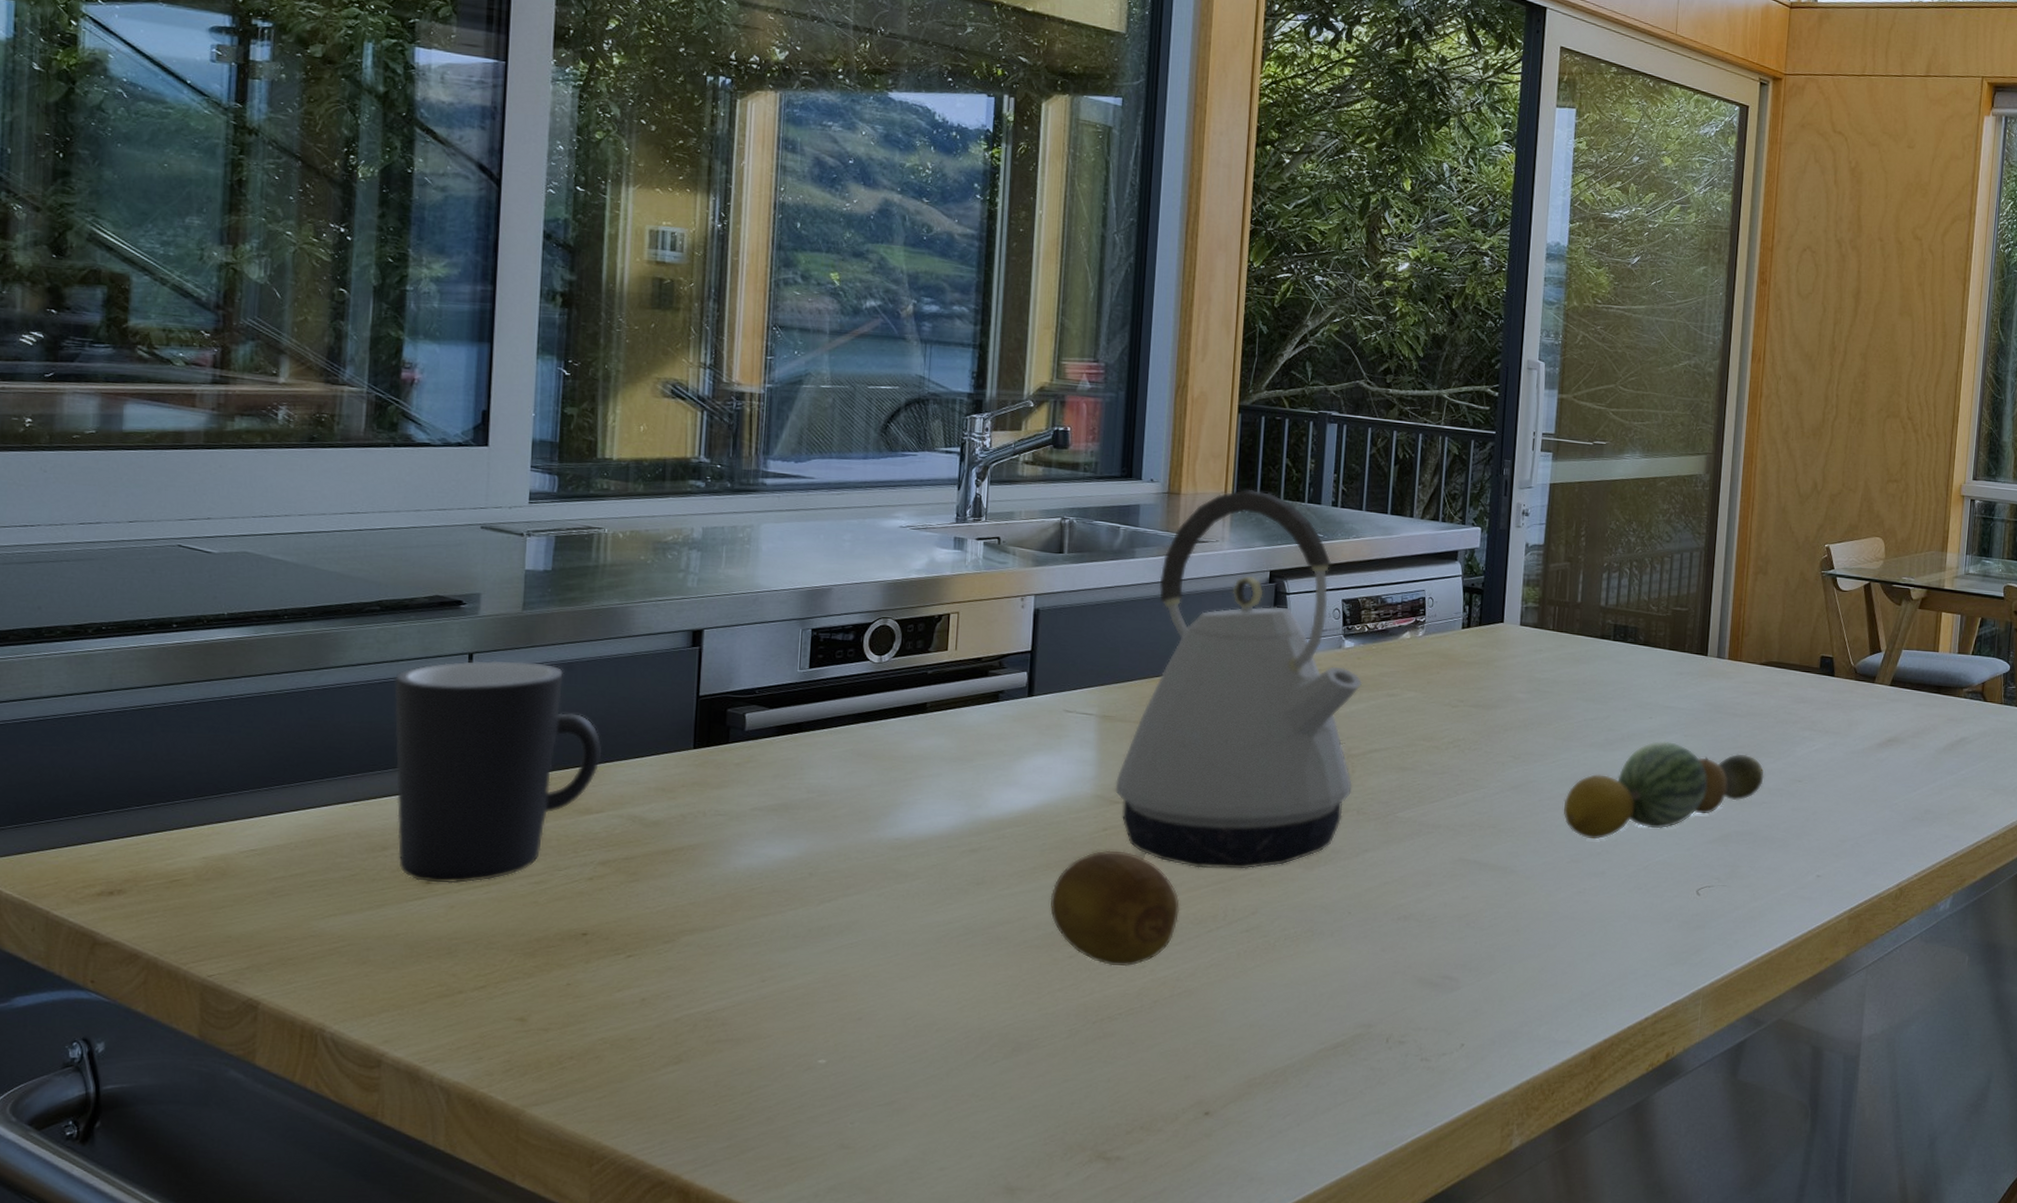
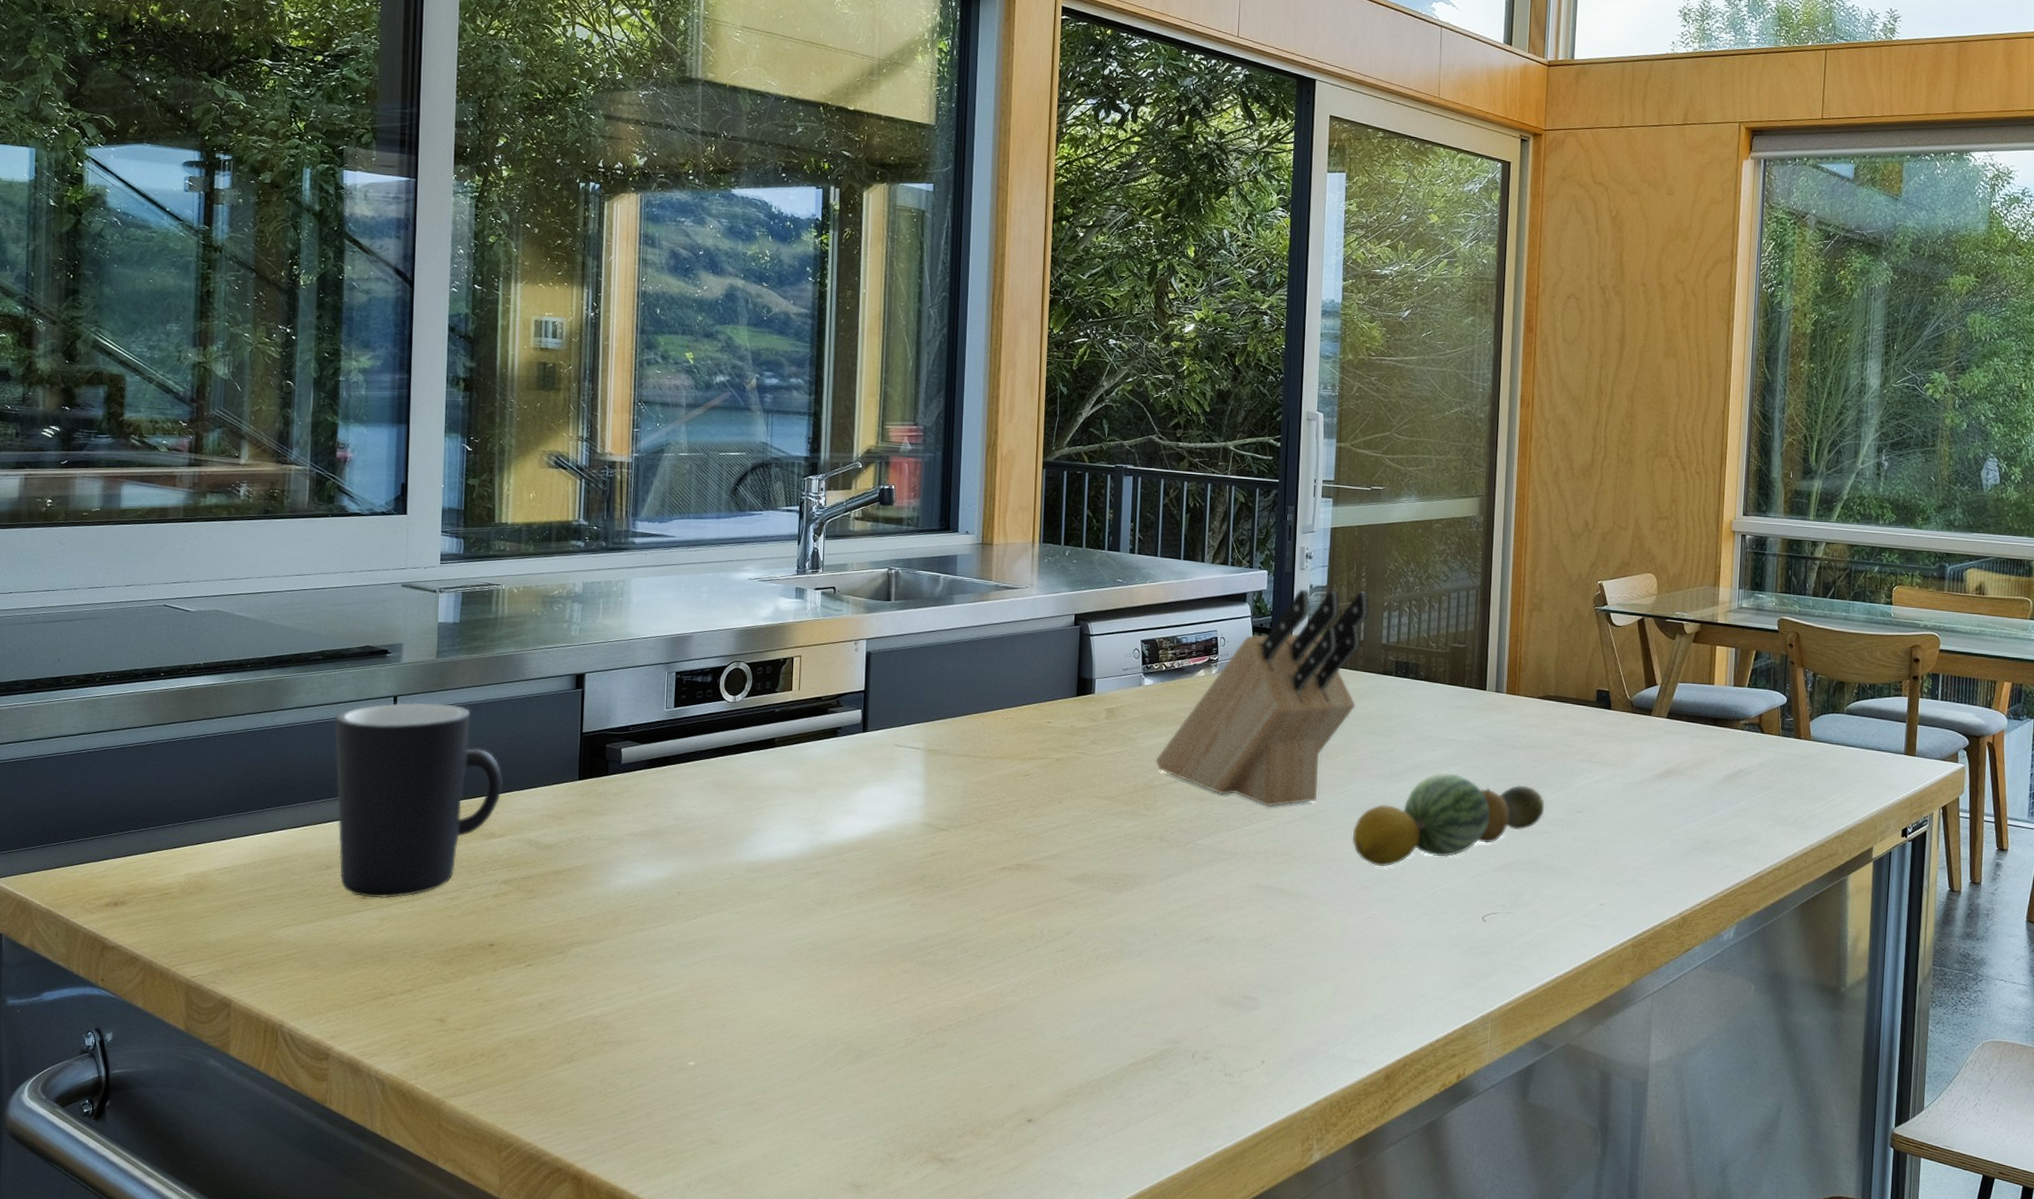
fruit: present [1050,850,1180,967] -> none [886,874,1001,982]
kettle: present [1115,489,1362,869] -> none [941,539,1161,893]
knife block: none [1353,547,1589,778] -> present [1154,588,1370,807]

